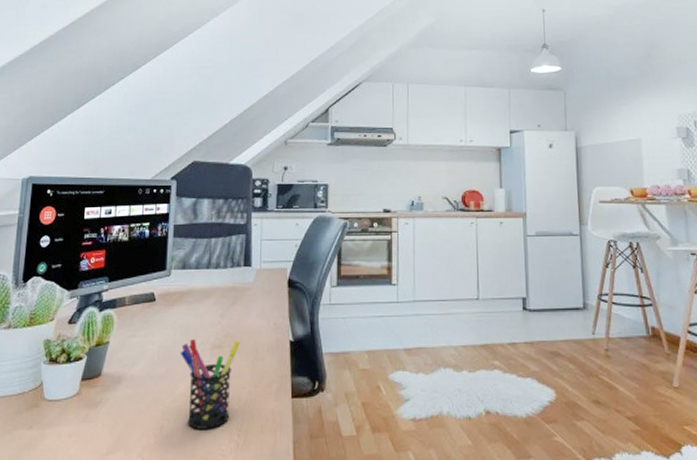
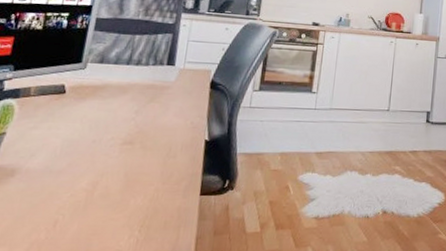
pen holder: present [180,338,240,429] -> none [84,133,153,225]

